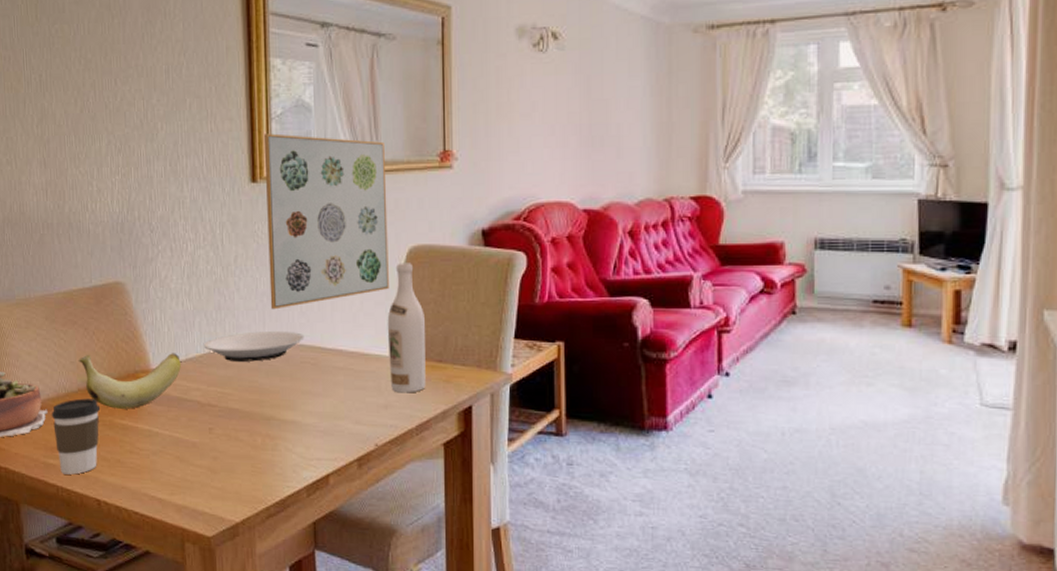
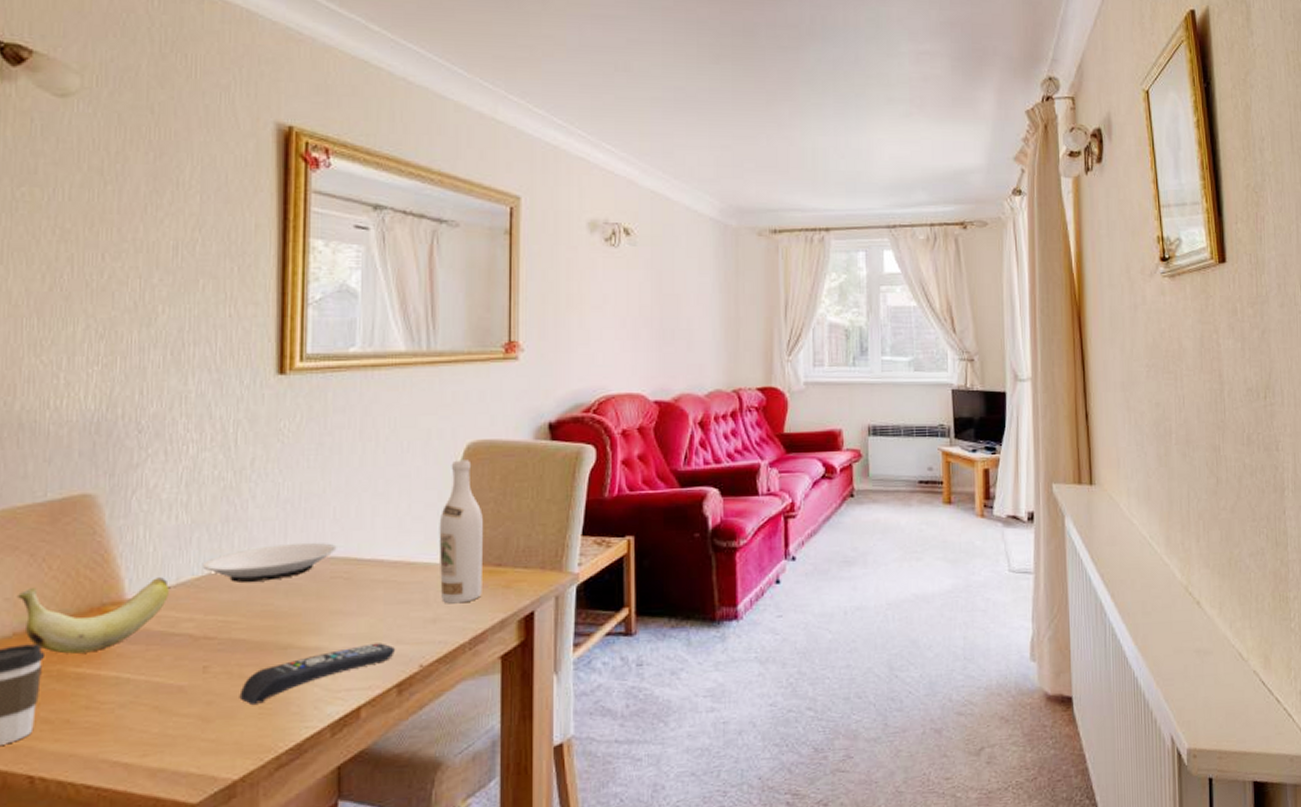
remote control: none [236,421,356,463] -> present [239,643,396,704]
wall art: present [263,133,389,310] -> none [295,320,443,518]

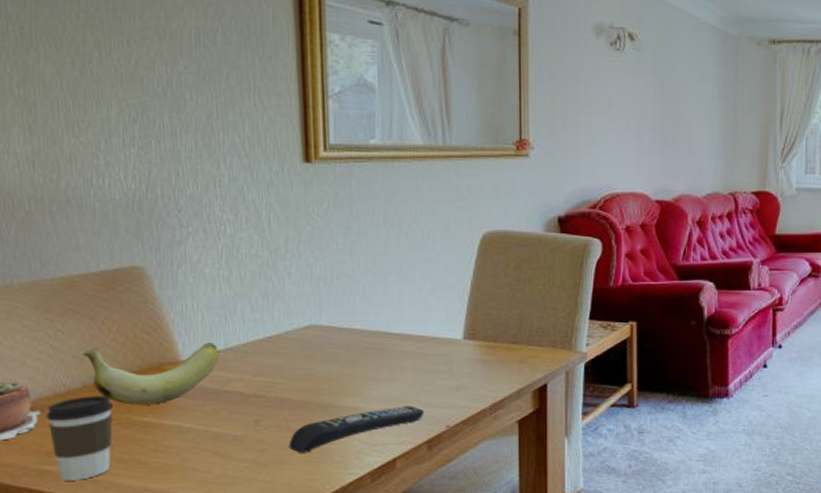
plate: present [203,542,337,582] -> none [248,316,368,349]
wine bottle: present [439,460,484,604] -> none [459,248,501,375]

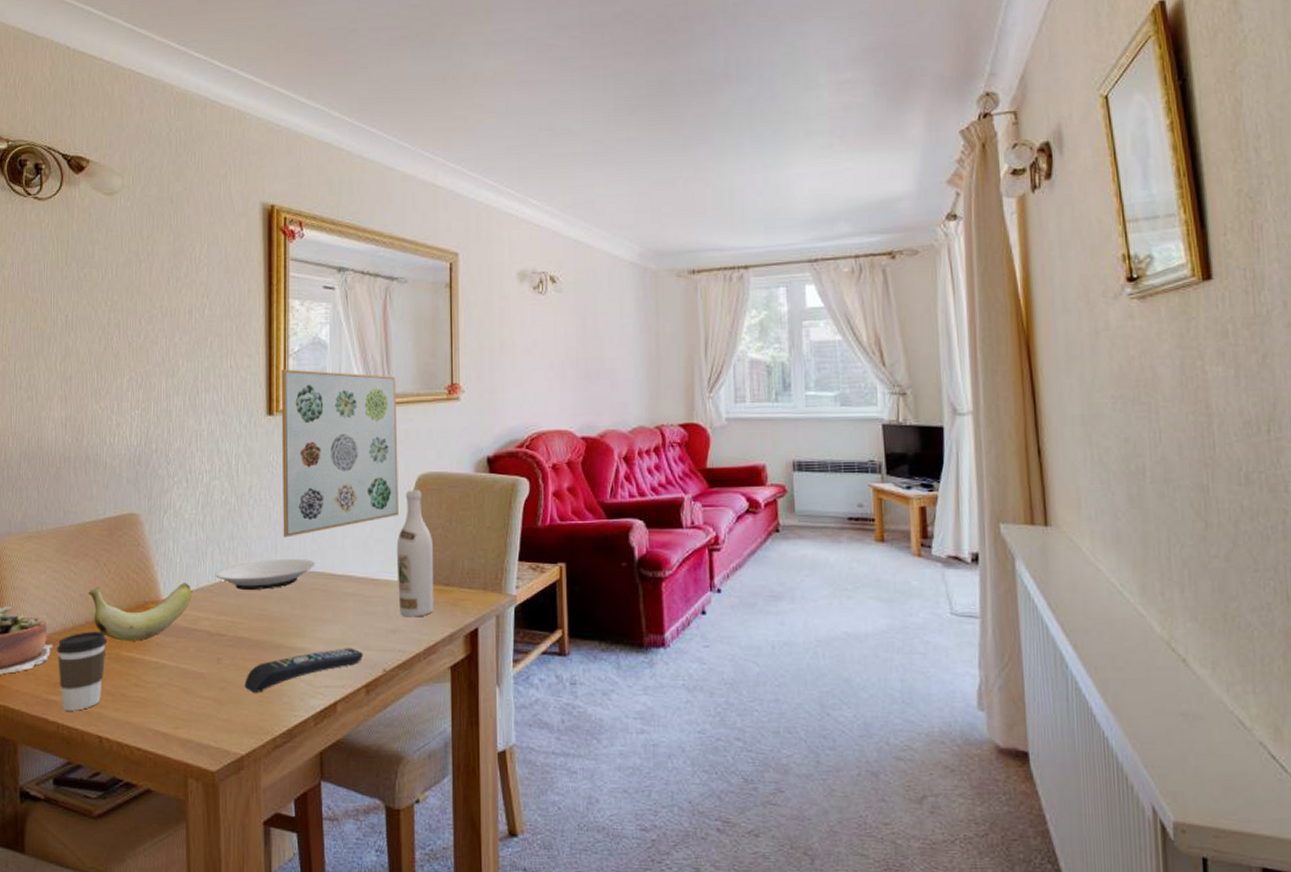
plate: none [248,316,368,349] -> present [216,558,316,590]
wall art: none [319,112,462,295] -> present [281,369,399,538]
wine bottle: none [459,248,501,375] -> present [396,490,434,617]

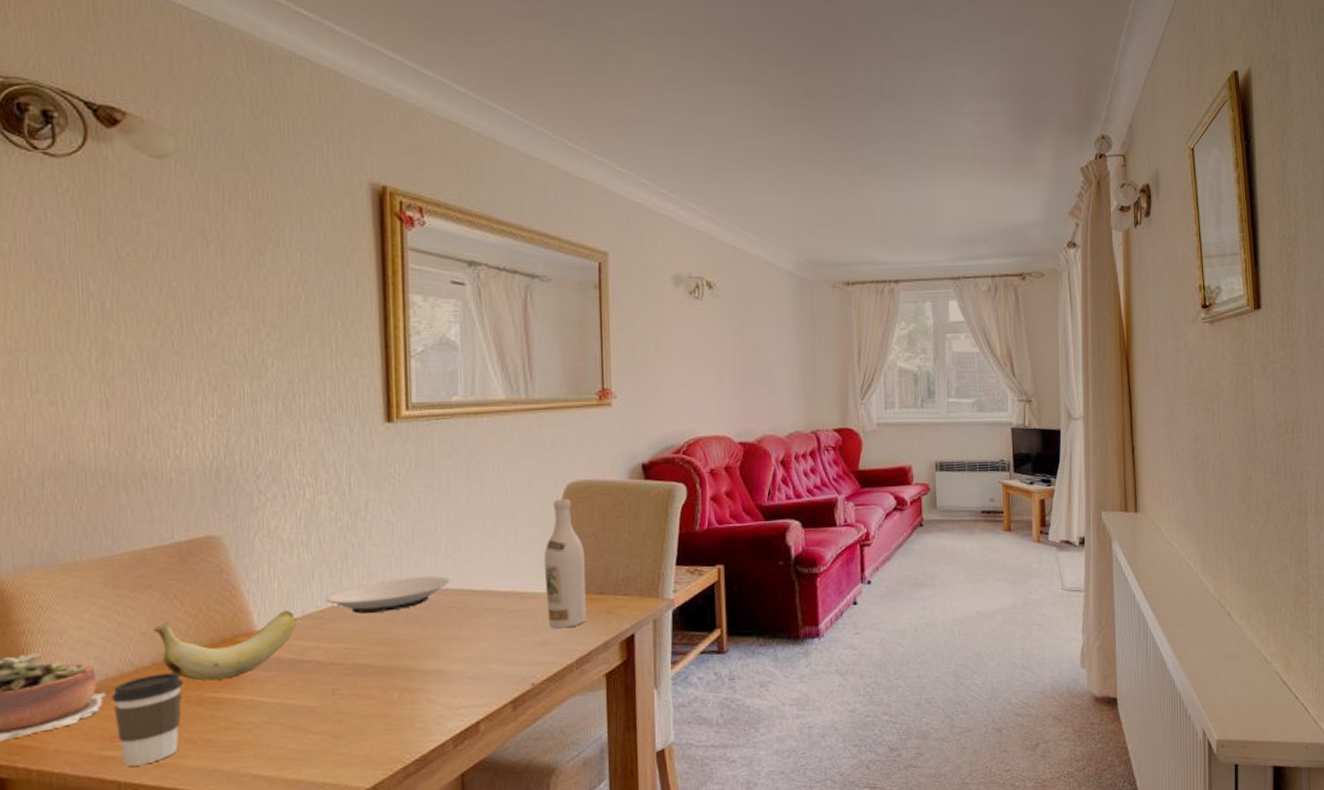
remote control: present [244,648,364,693] -> none [367,664,509,722]
wall art: present [281,369,399,538] -> none [401,372,546,555]

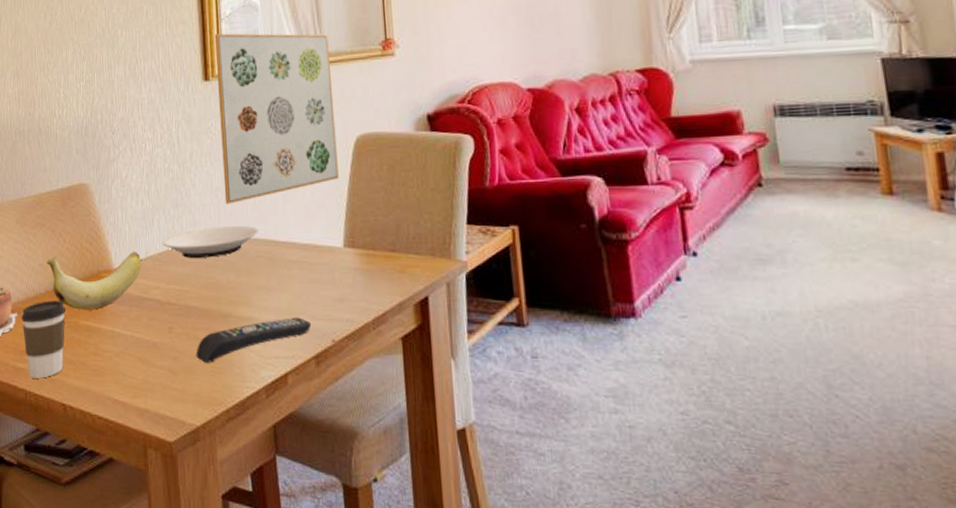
remote control: none [367,664,509,722] -> present [196,317,312,363]
wall art: none [401,372,546,555] -> present [214,33,339,204]
wine bottle: present [544,498,586,629] -> none [338,151,380,285]

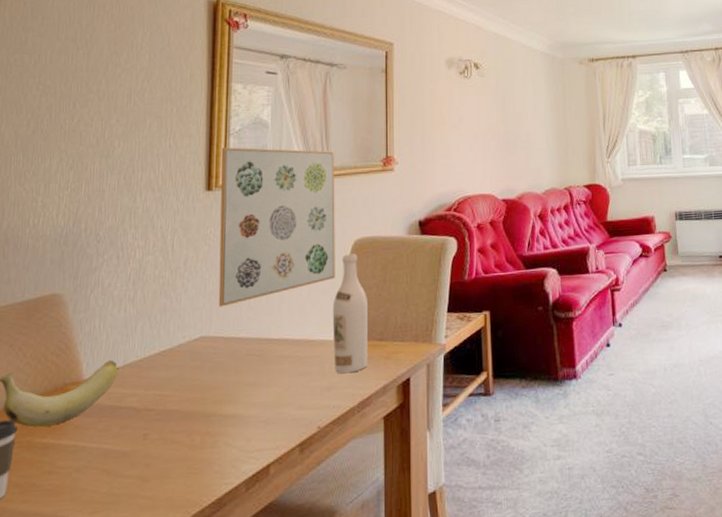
plate: present [163,225,259,258] -> none [145,326,251,362]
remote control: present [196,317,312,363] -> none [172,409,299,465]
wine bottle: none [338,151,380,285] -> present [332,253,369,374]

